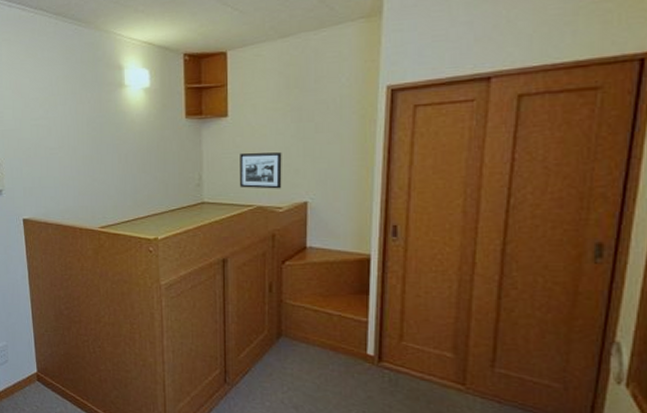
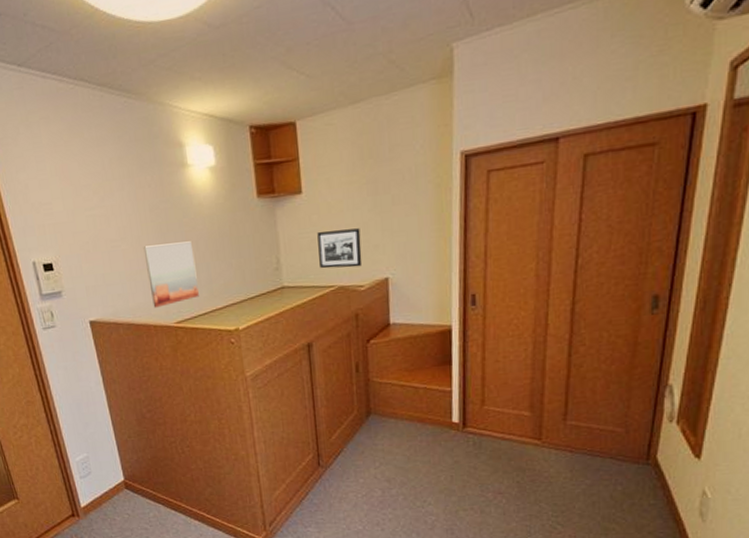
wall art: none [77,153,124,212] -> present [143,241,199,308]

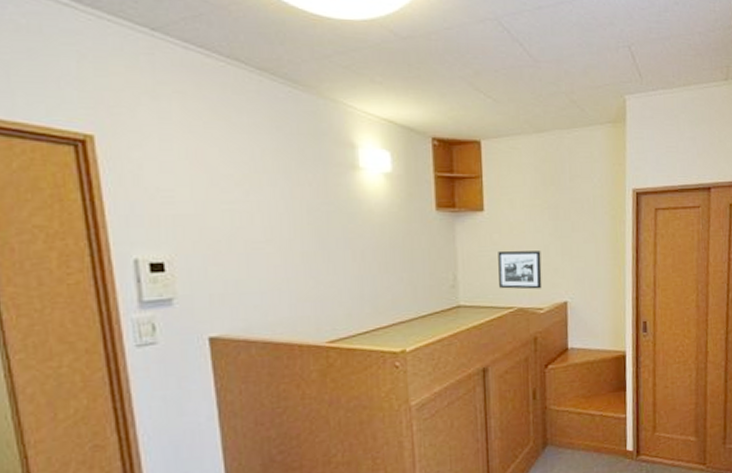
wall art: present [143,241,199,308] -> none [294,250,360,324]

